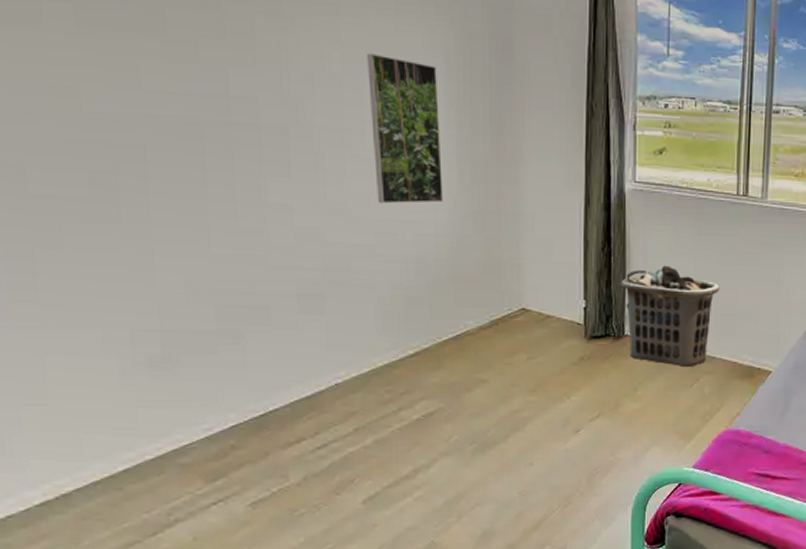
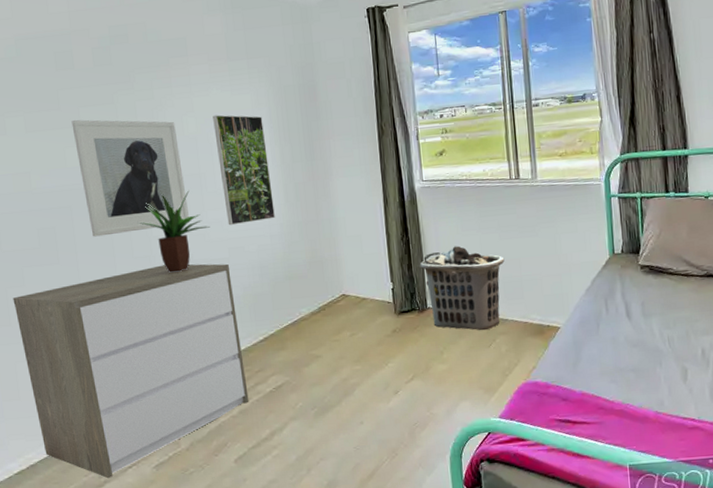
dresser: none [43,244,388,517] -> present [13,263,249,479]
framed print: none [151,24,323,194] -> present [71,120,189,237]
potted plant: none [246,146,352,256] -> present [137,190,210,273]

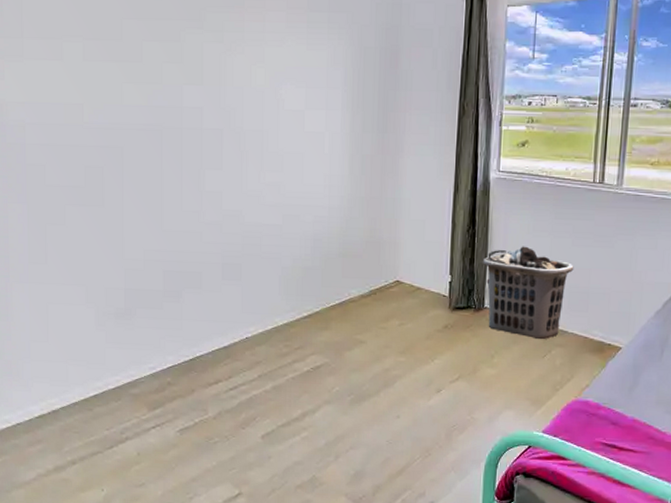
dresser: present [13,263,249,479] -> none [52,223,285,436]
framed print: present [71,120,189,237] -> none [133,55,246,184]
potted plant: present [137,190,210,273] -> none [190,146,266,233]
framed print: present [213,114,275,226] -> none [283,69,337,191]

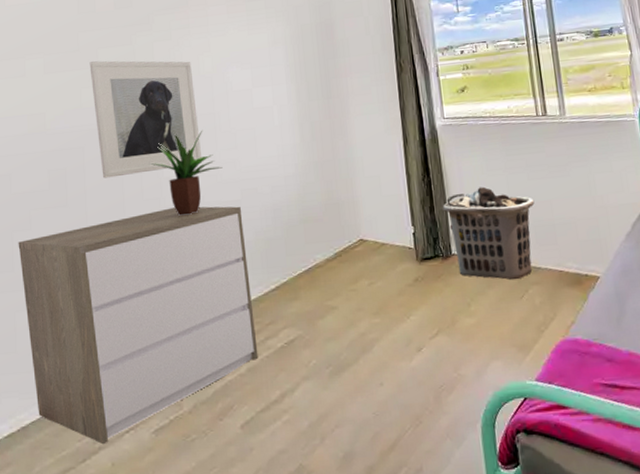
dresser: none [52,223,285,436] -> present [18,206,259,445]
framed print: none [133,55,246,184] -> present [89,61,202,179]
potted plant: none [190,146,266,233] -> present [149,130,223,216]

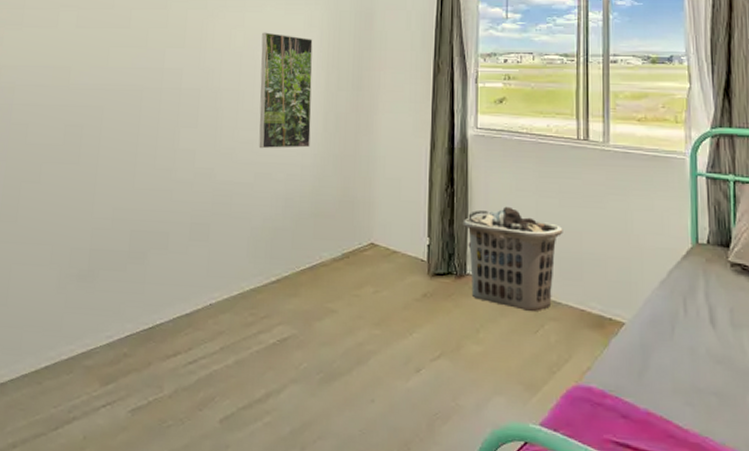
dresser: present [18,206,259,445] -> none [18,181,253,416]
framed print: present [89,61,202,179] -> none [118,21,223,142]
potted plant: present [149,130,223,216] -> none [166,104,240,191]
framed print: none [229,54,290,166] -> present [259,32,313,149]

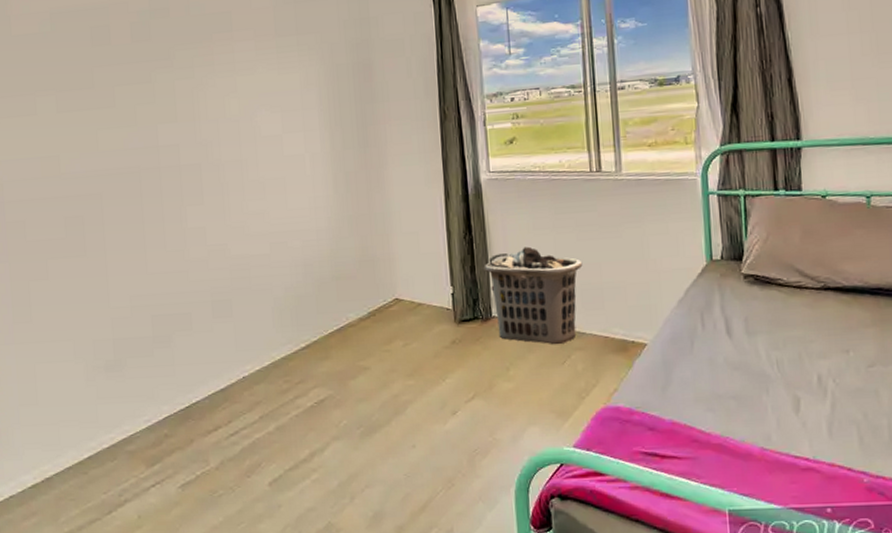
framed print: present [259,32,313,149] -> none [257,95,322,218]

